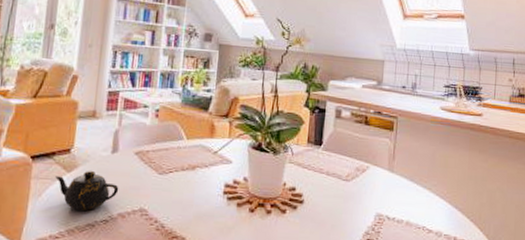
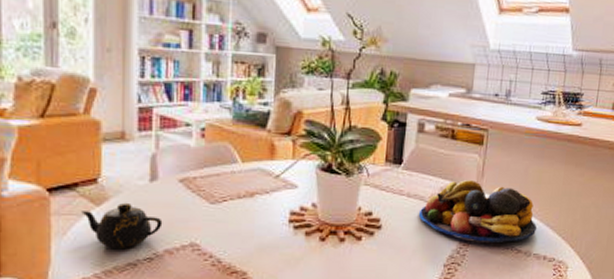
fruit bowl: none [337,162,446,222] -> present [419,180,536,242]

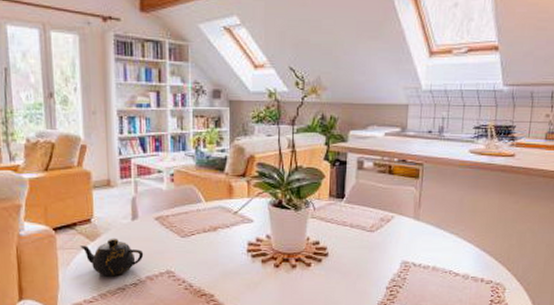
fruit bowl: present [419,180,536,242] -> none [362,211,473,267]

